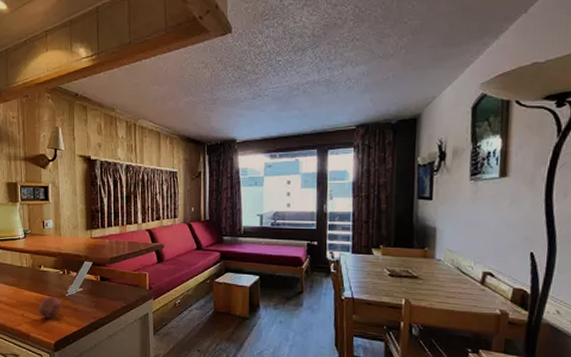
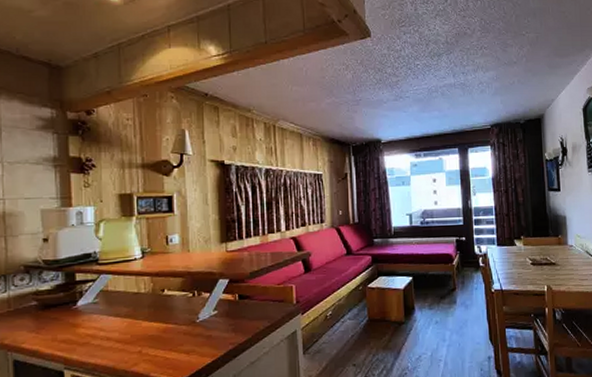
fruit: present [39,296,62,318] -> none [161,324,192,352]

